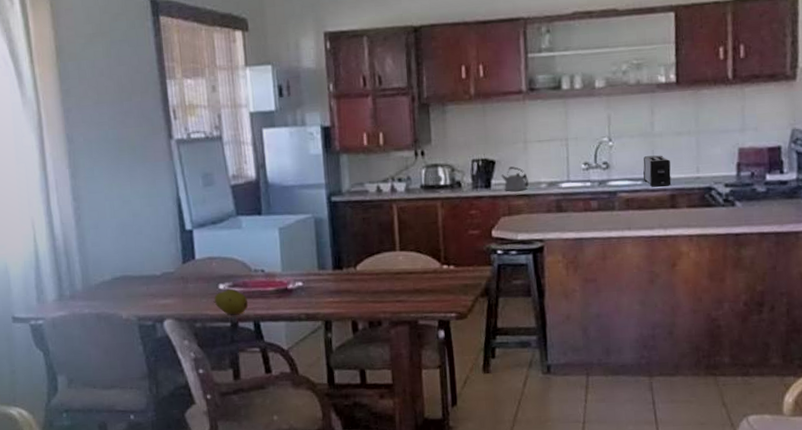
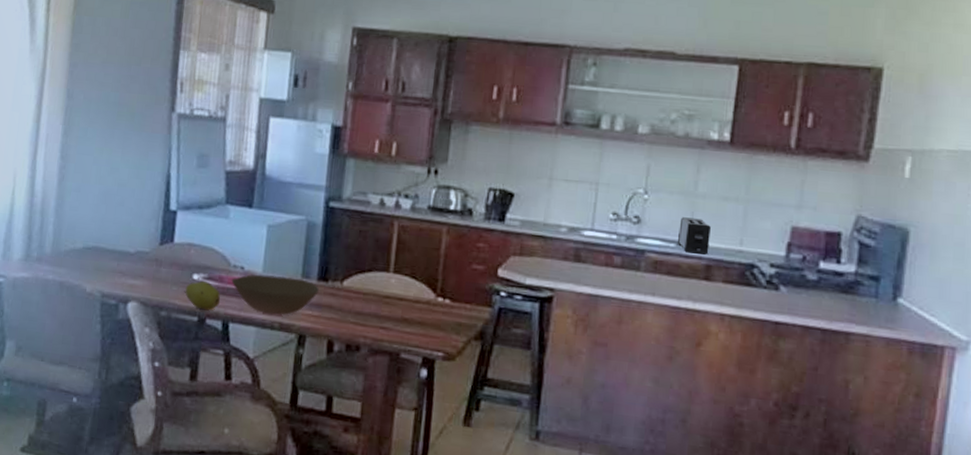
bowl: none [255,271,336,308] -> present [231,274,319,315]
kettle: present [501,166,529,193] -> none [518,203,548,232]

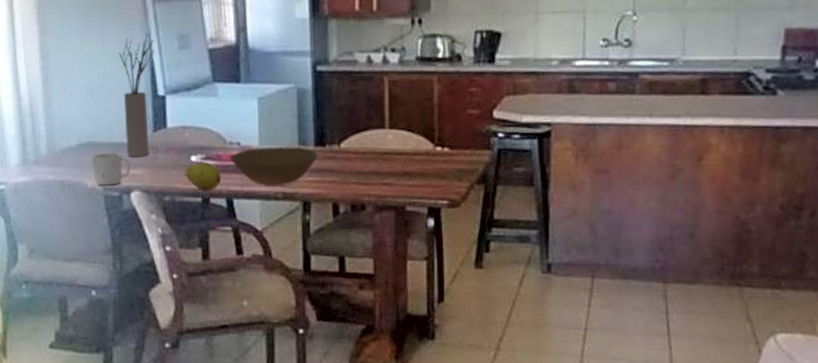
mug: none [93,259,132,293] -> present [92,152,131,186]
vase: none [130,147,174,269] -> present [118,33,154,158]
toaster: present [677,217,711,255] -> none [670,33,703,69]

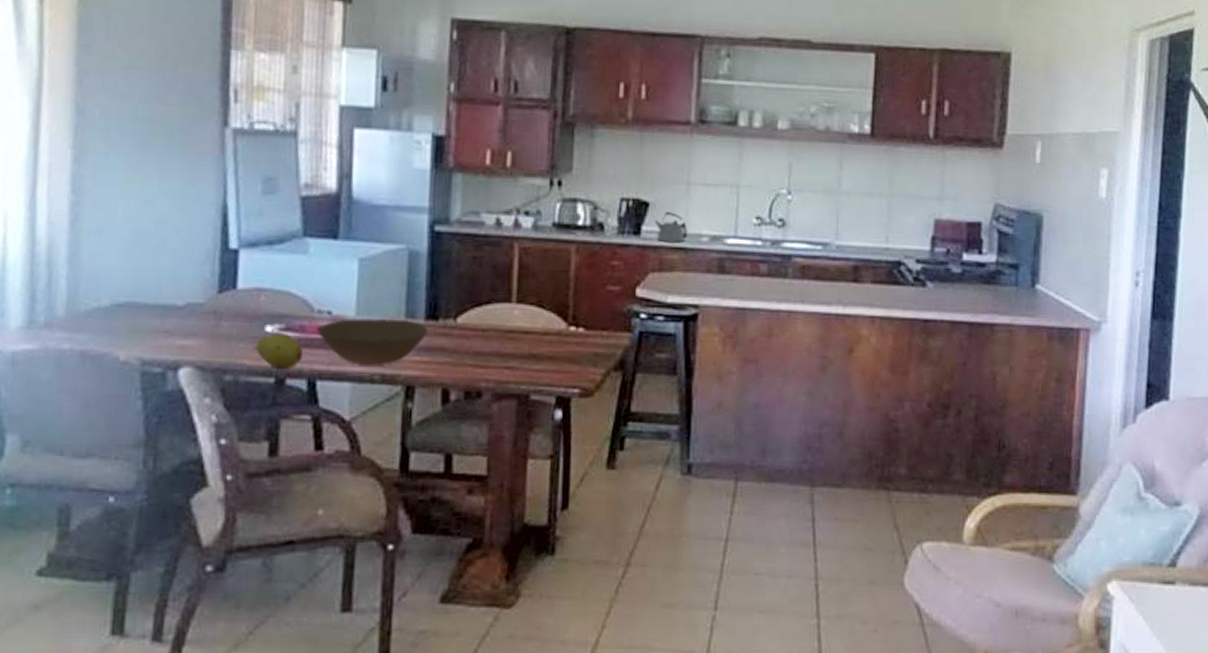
mug: present [92,152,131,186] -> none [128,316,182,359]
vase: present [118,33,154,158] -> none [178,171,231,325]
kettle: none [507,40,538,70] -> present [655,212,687,245]

